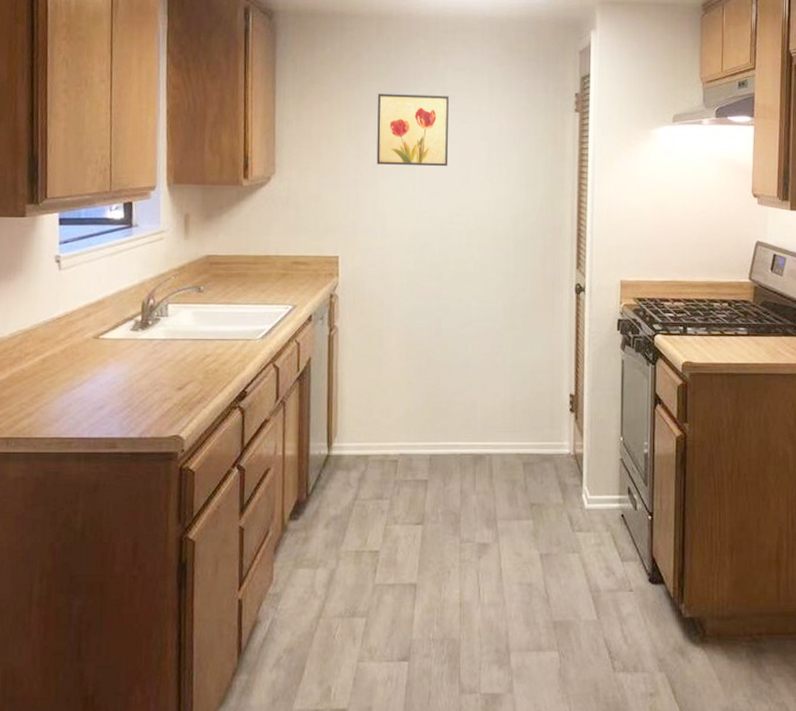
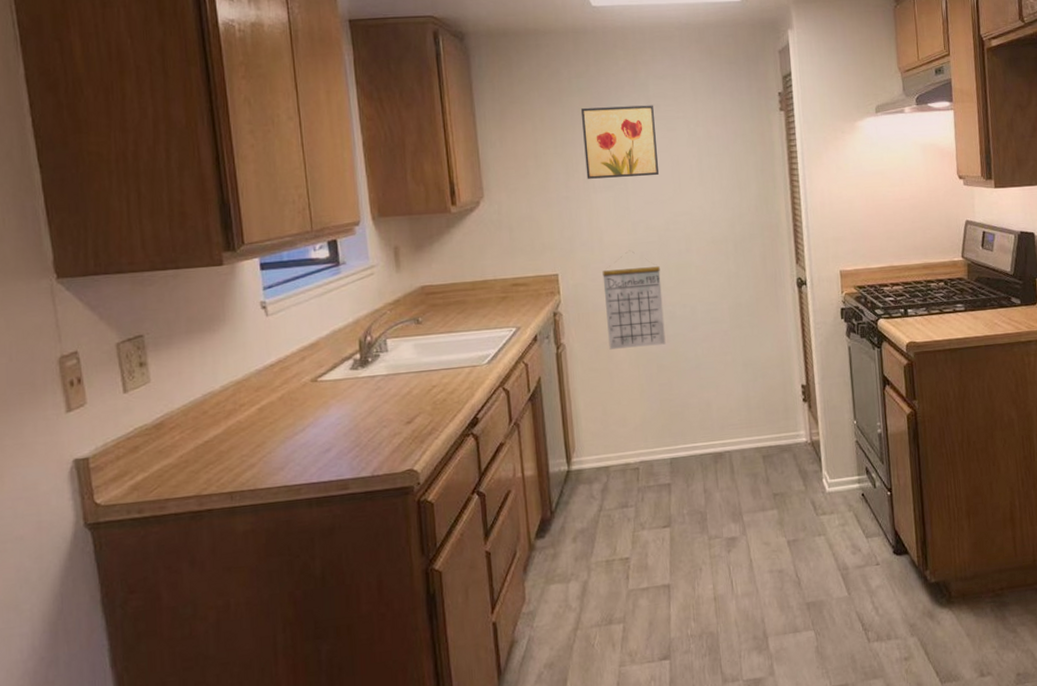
calendar: none [381,241,439,338] -> present [602,252,666,350]

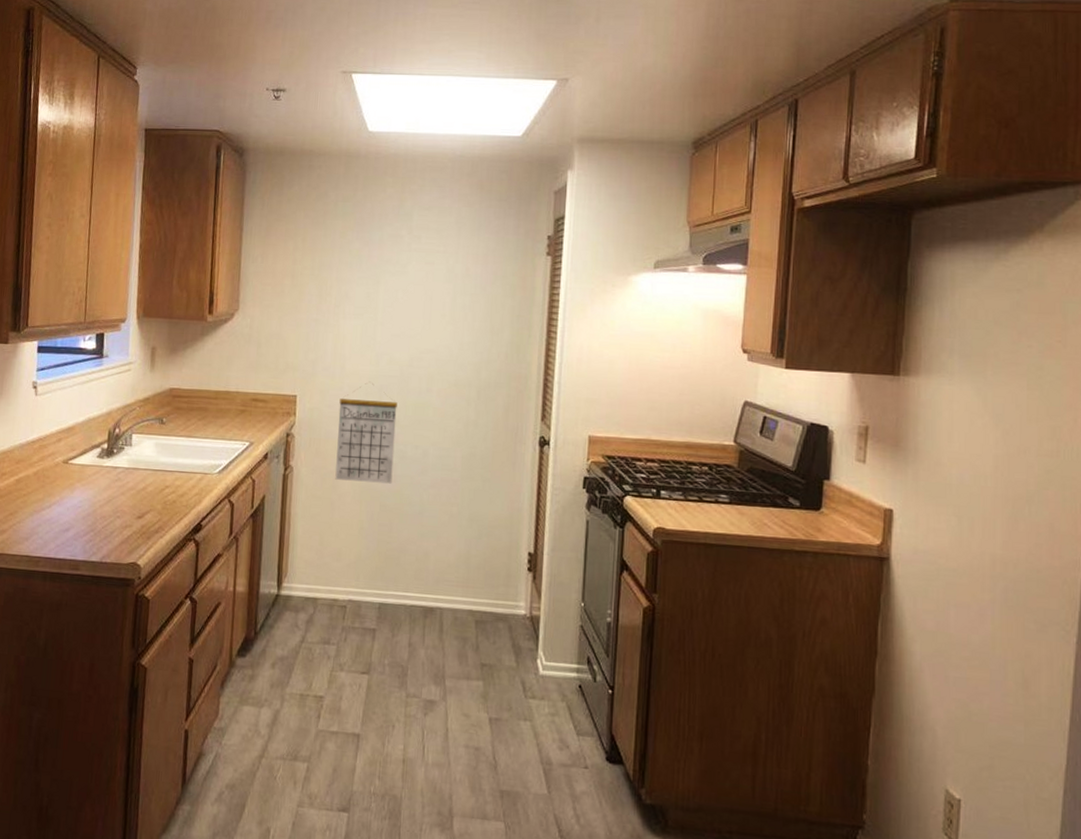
wall art: present [580,105,660,179] -> none [338,233,415,309]

